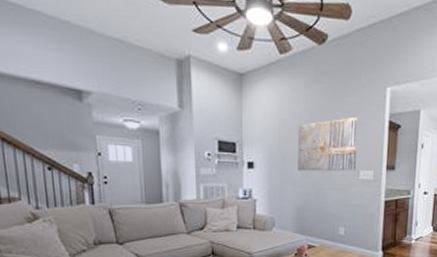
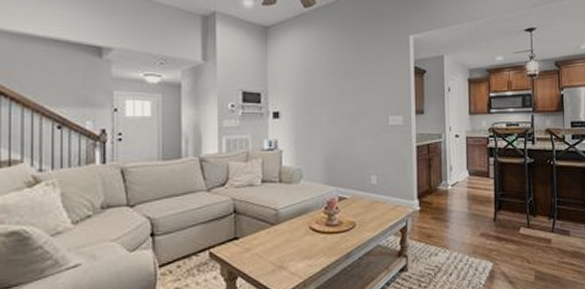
wall art: present [298,116,359,172] -> none [325,63,385,119]

